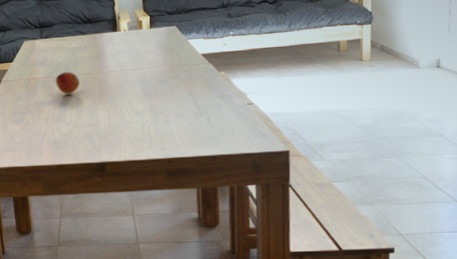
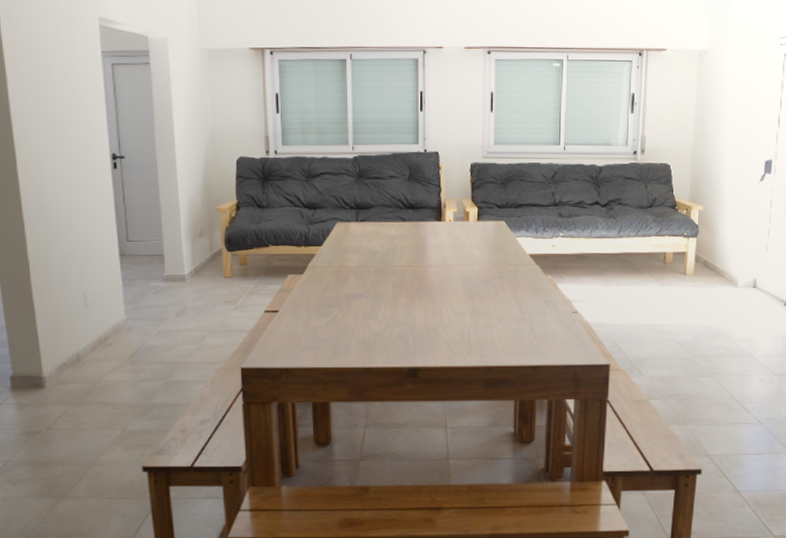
fruit: present [55,71,80,95] -> none [369,262,396,288]

